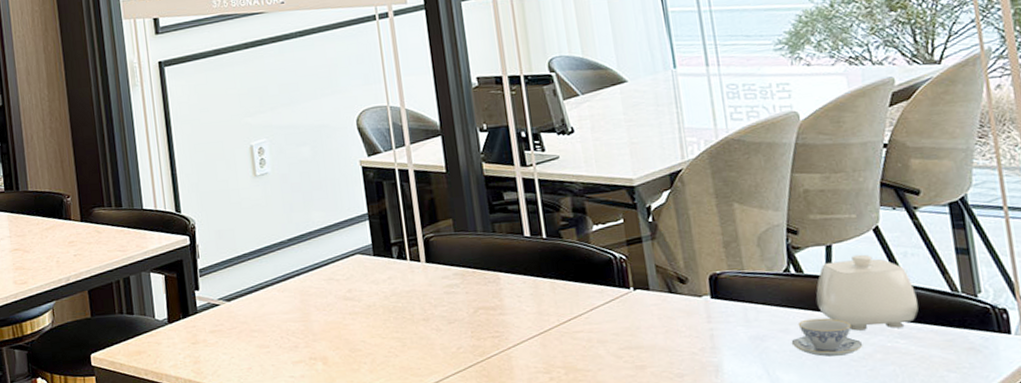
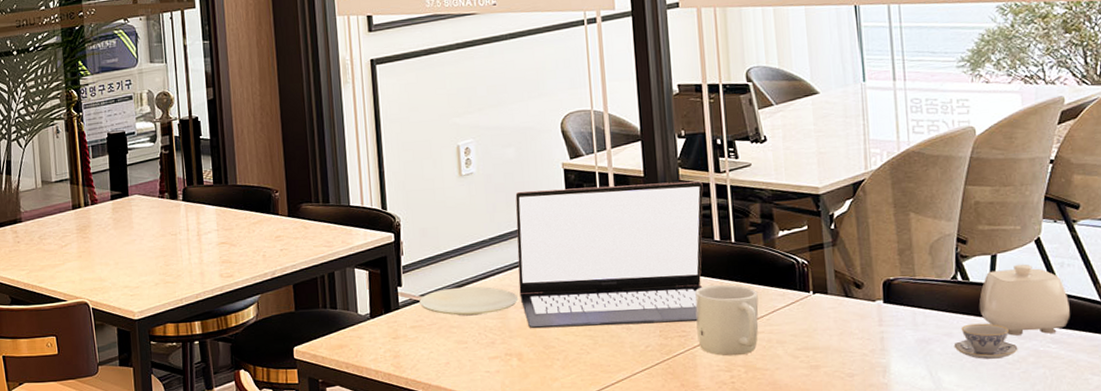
plate: none [218,289,321,320] -> present [419,286,519,316]
laptop: none [312,175,515,332] -> present [515,181,703,329]
mug: none [506,282,577,357] -> present [694,284,759,356]

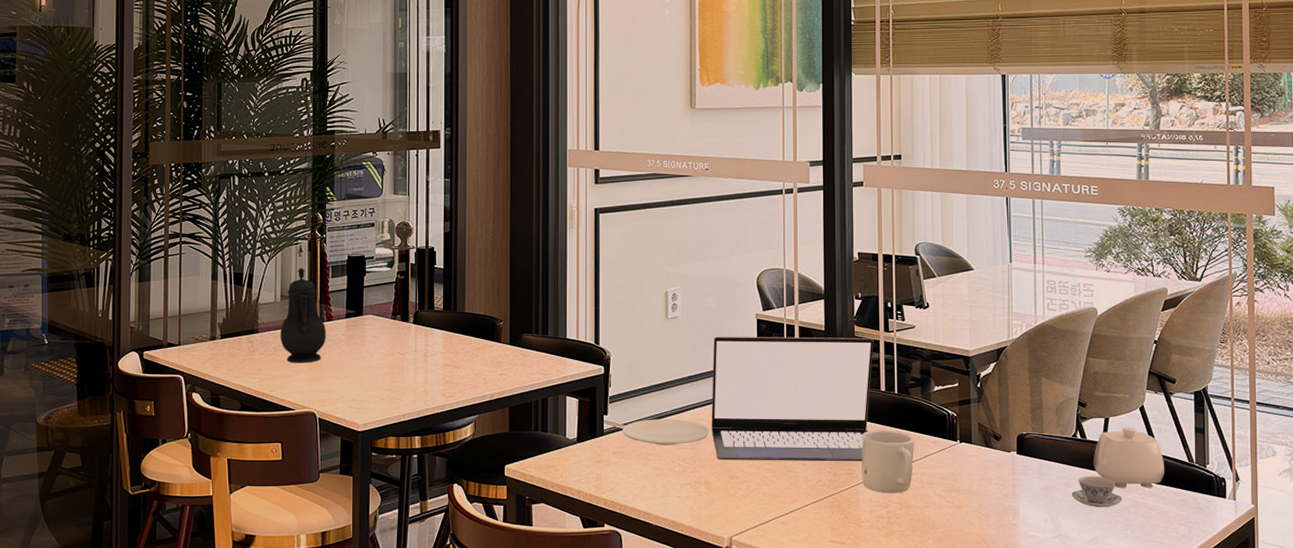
coffeepot: none [44,149,92,252] -> present [281,267,326,363]

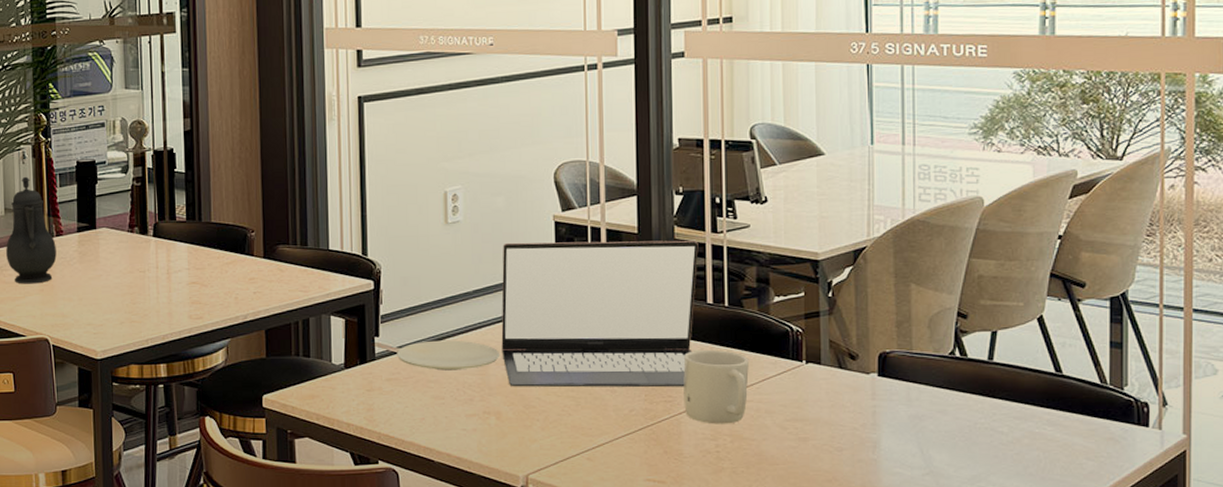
teacup: present [1071,476,1123,507] -> none [947,401,1013,439]
sugar bowl: present [1093,427,1164,488] -> none [975,342,1068,416]

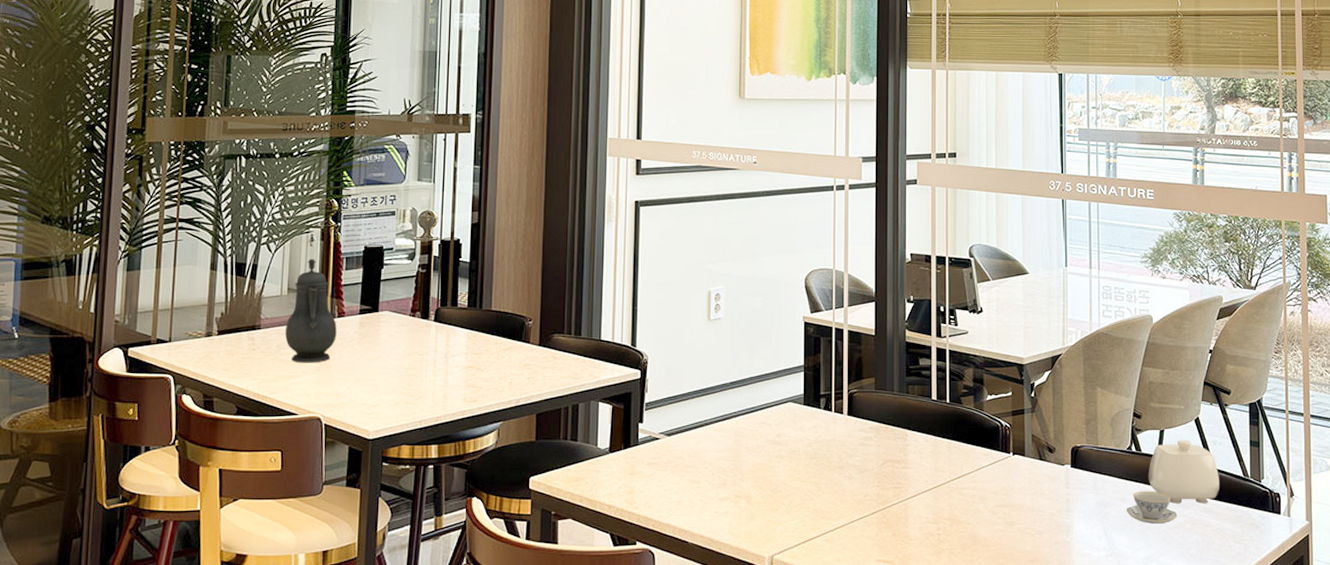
plate: present [397,340,500,371] -> none [659,428,752,456]
laptop: present [501,240,699,388] -> none [754,339,926,475]
mug: present [683,349,749,424] -> none [911,441,966,509]
teacup: none [947,401,1013,439] -> present [1126,491,1178,524]
sugar bowl: none [975,342,1068,416] -> present [1148,440,1219,504]

